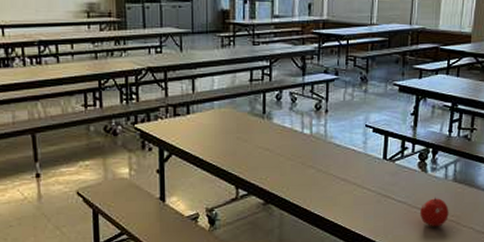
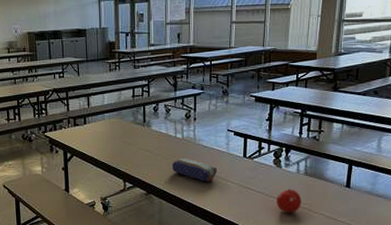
pencil case: none [296,158,351,189] -> present [171,157,217,182]

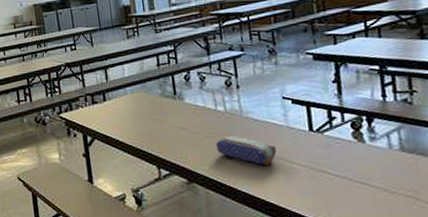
fruit: present [277,188,302,213] -> none [365,170,404,204]

